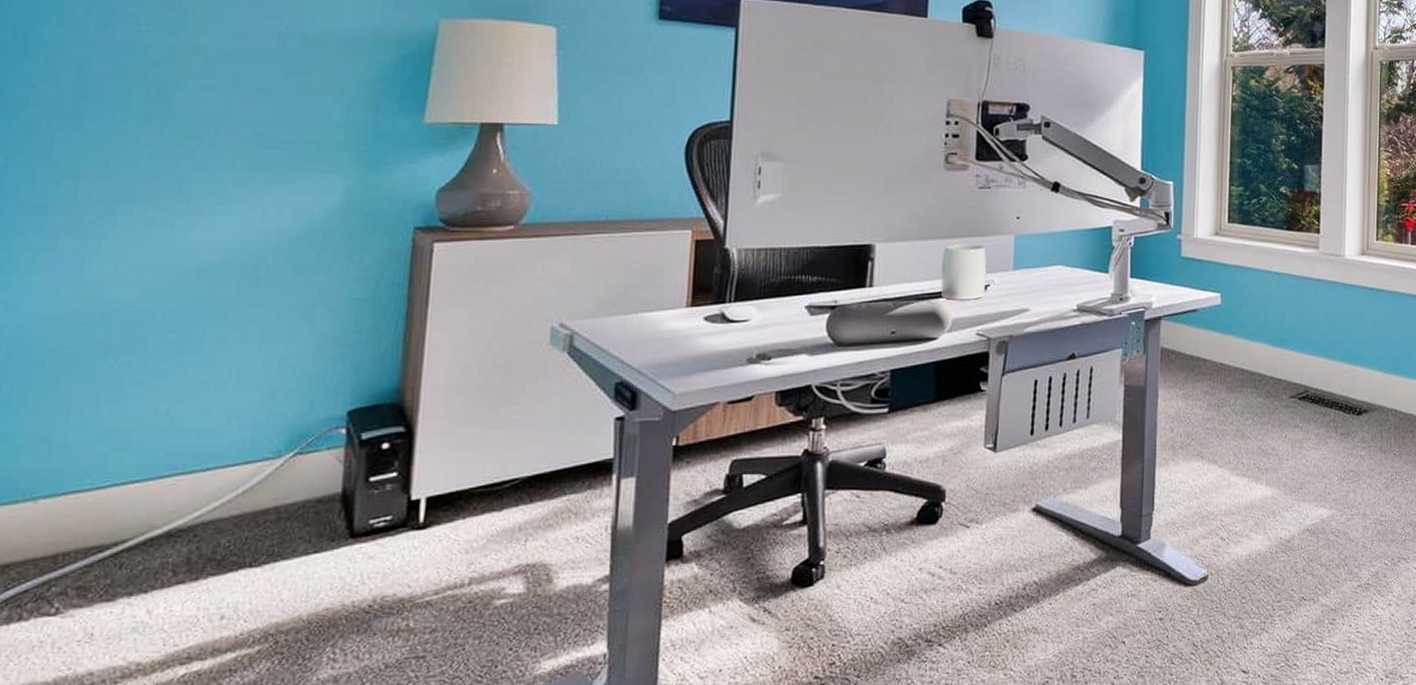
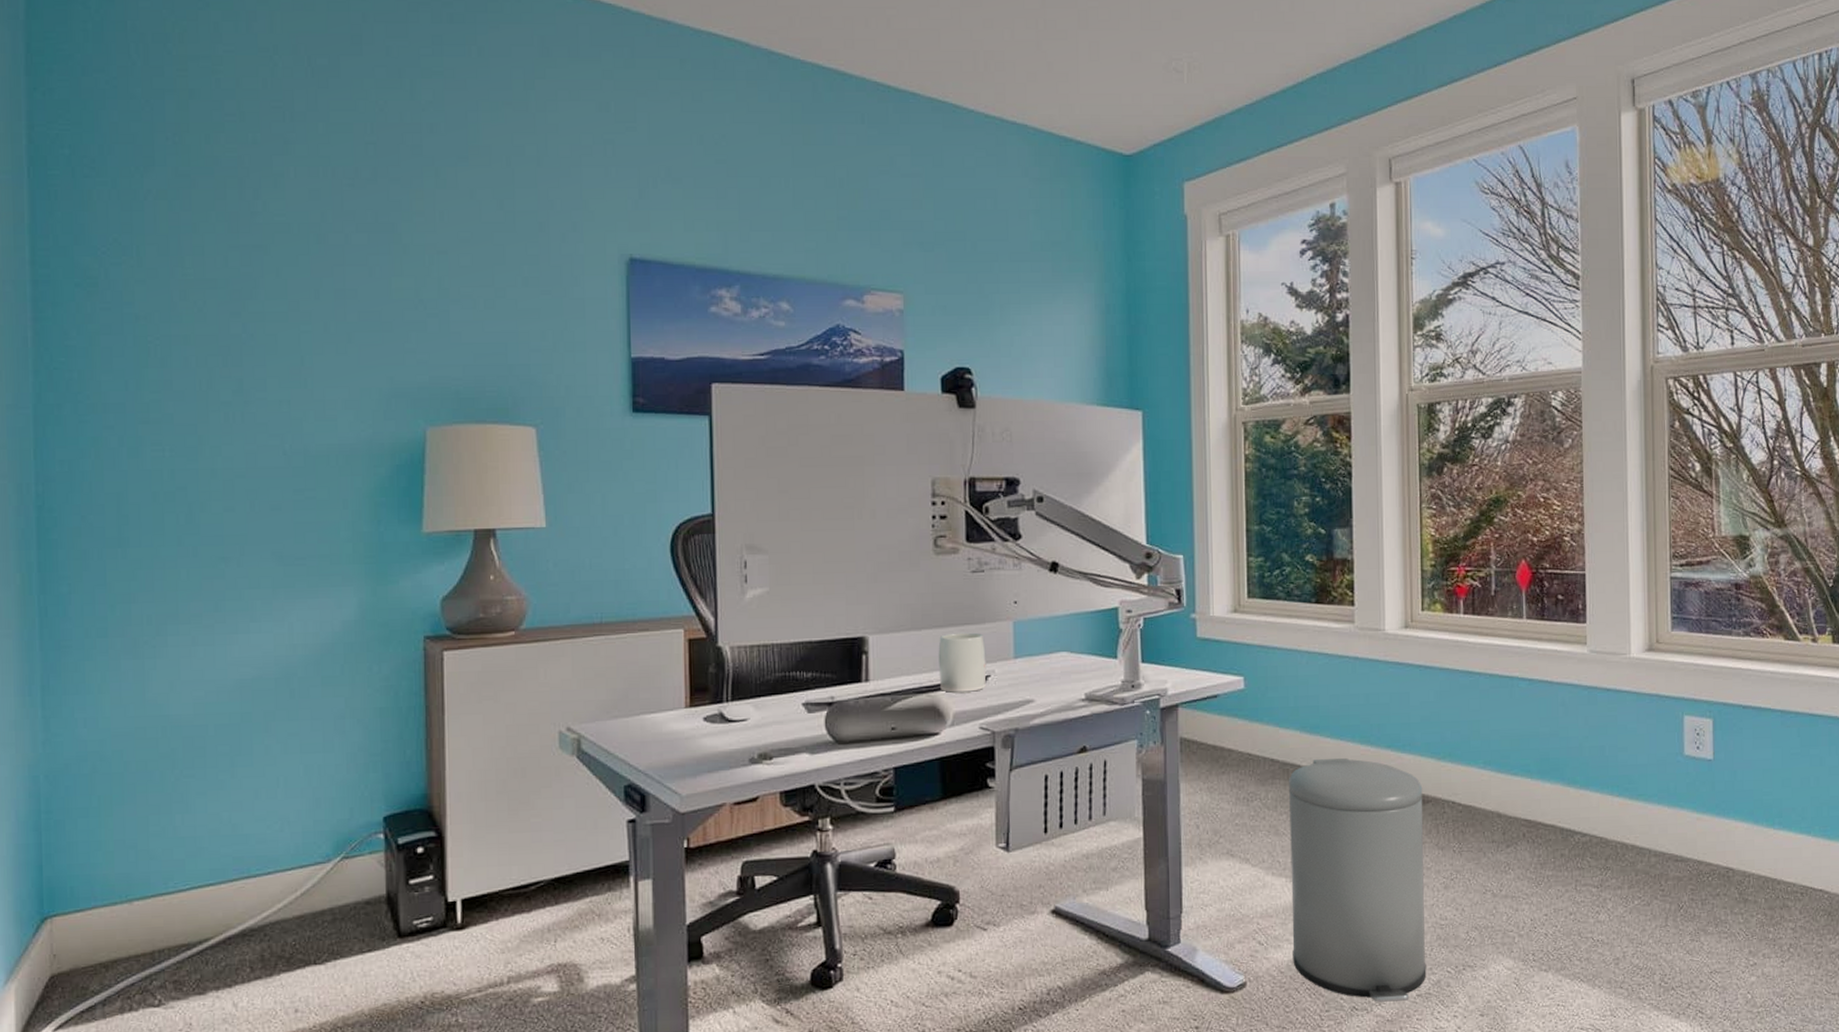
pedal bin: none [1251,370,1371,593] -> present [1288,758,1427,1002]

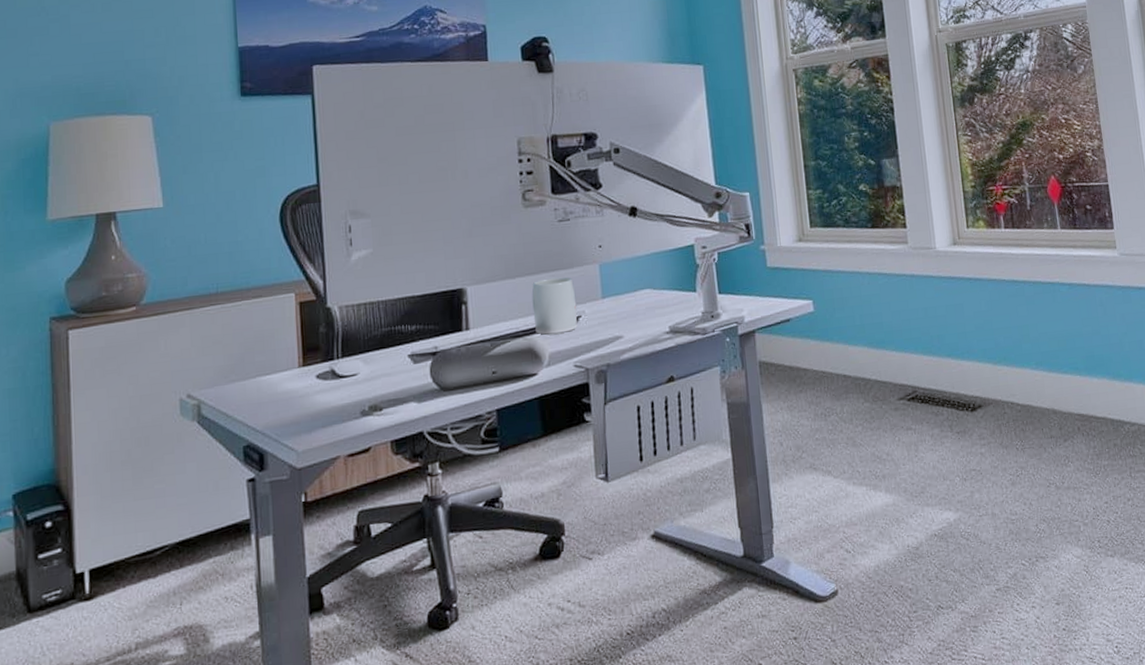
pedal bin: present [1288,758,1427,1002] -> none [860,369,1003,600]

